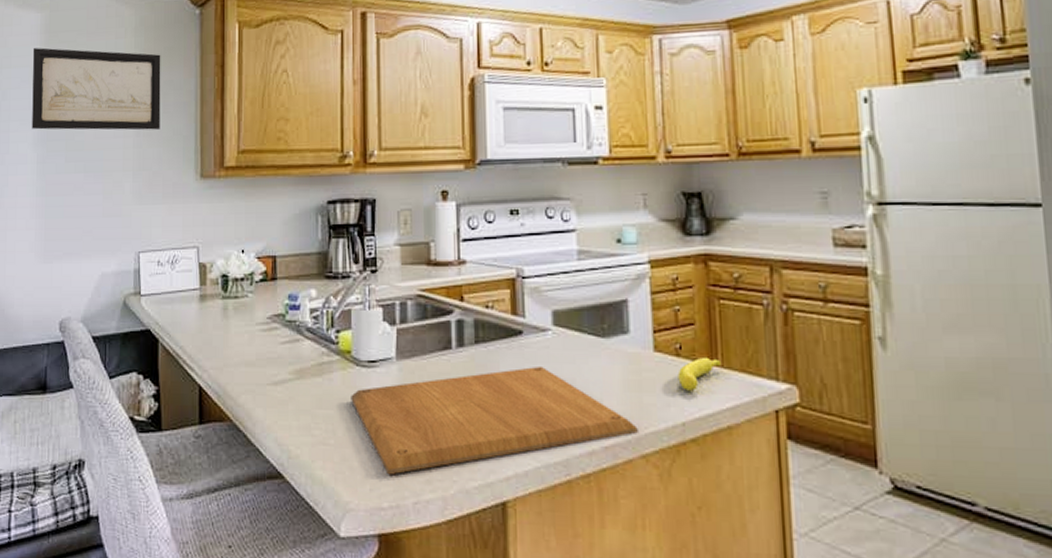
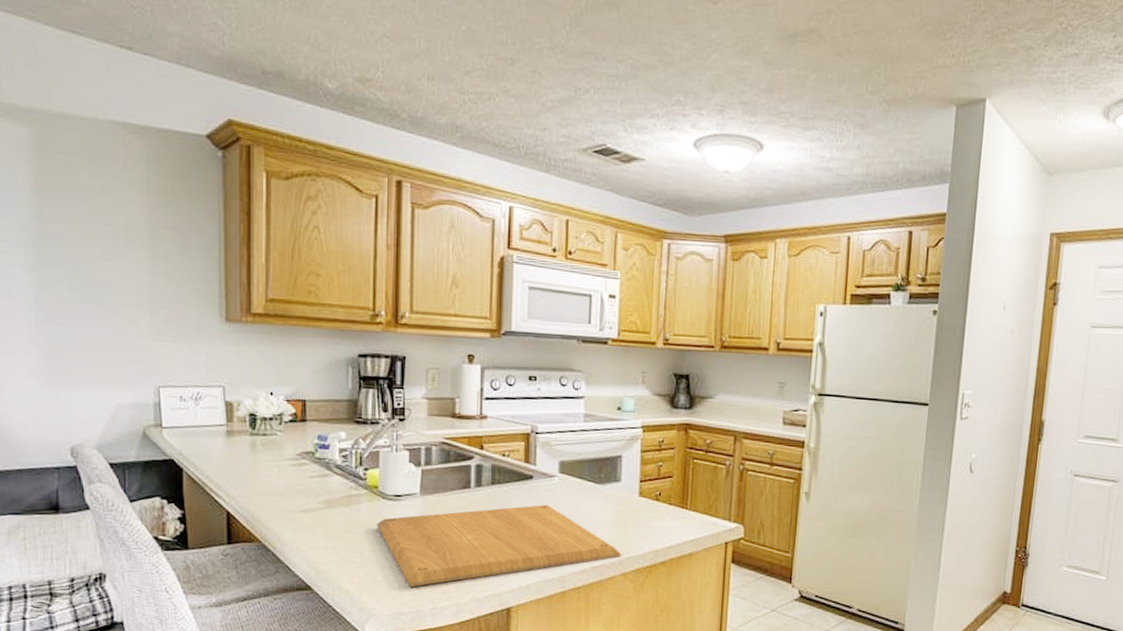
wall art: present [32,47,161,131] -> none [20,166,180,269]
banana: present [678,356,722,391] -> none [655,502,690,527]

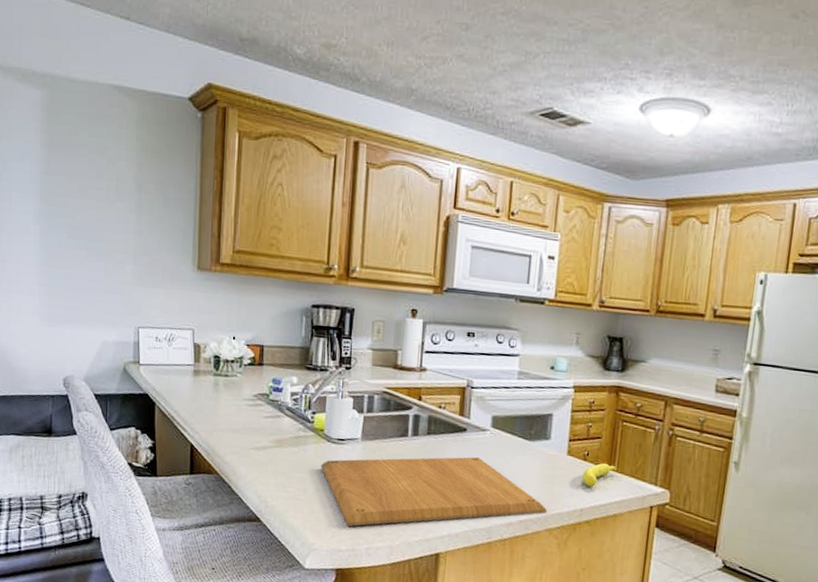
banana: none [655,502,690,527] -> present [582,463,617,487]

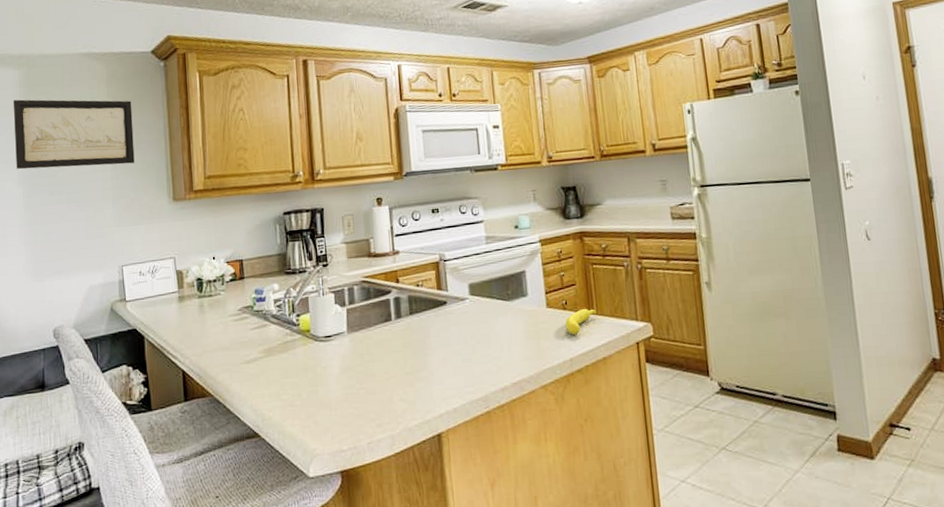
wall art: none [33,125,163,221] -> present [13,99,135,170]
chopping board: present [321,456,547,527] -> none [312,326,538,424]

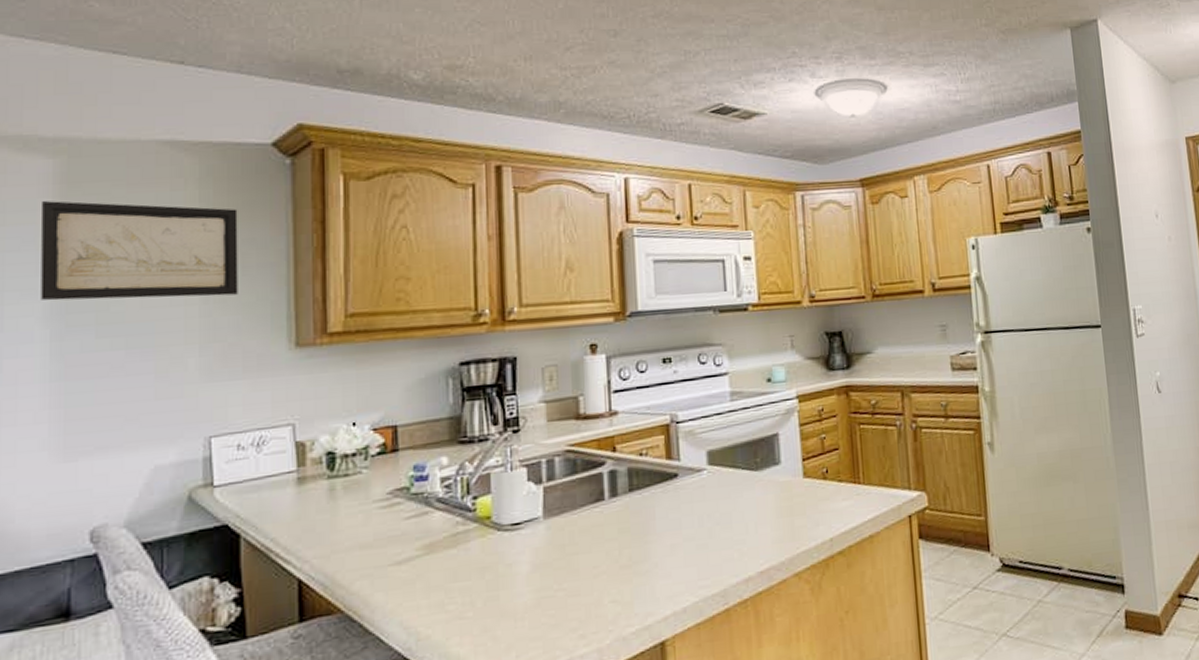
banana: present [565,308,597,335] -> none [825,476,863,509]

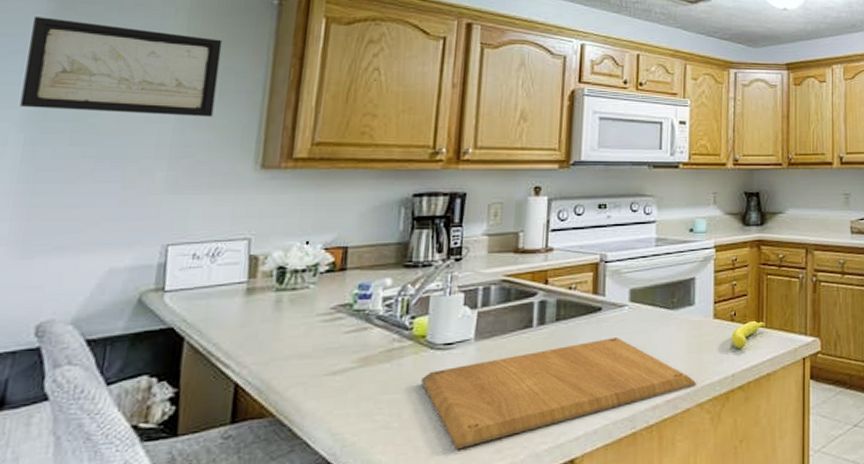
chopping board: none [492,504,791,638] -> present [421,336,696,450]
banana: none [825,476,863,509] -> present [731,320,766,348]

